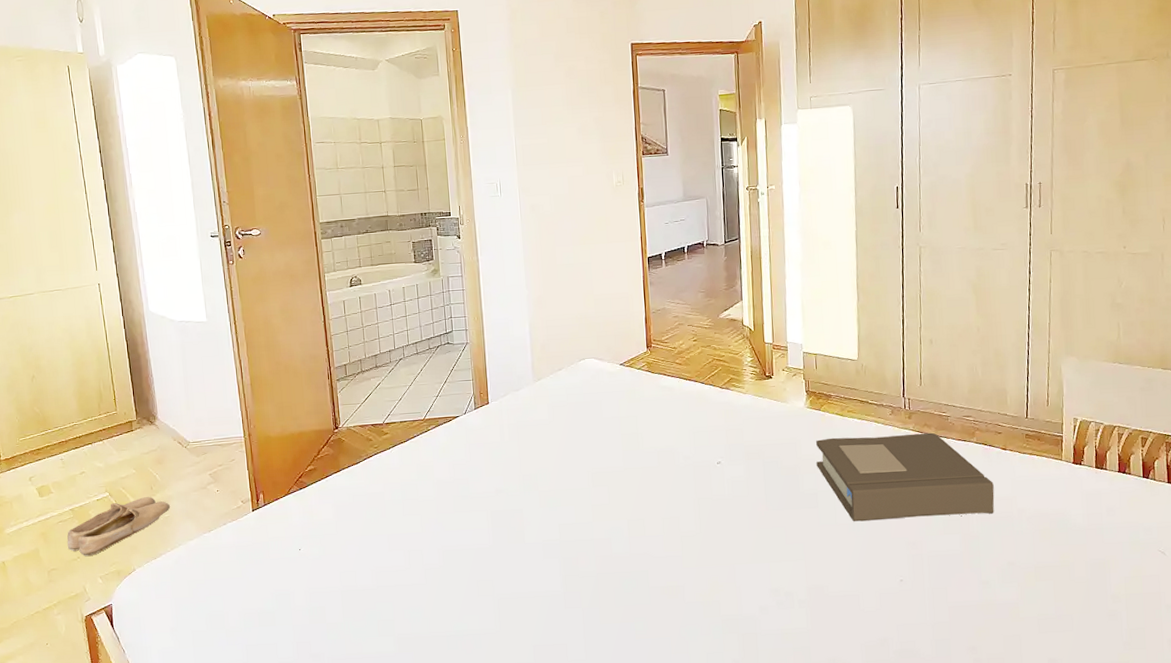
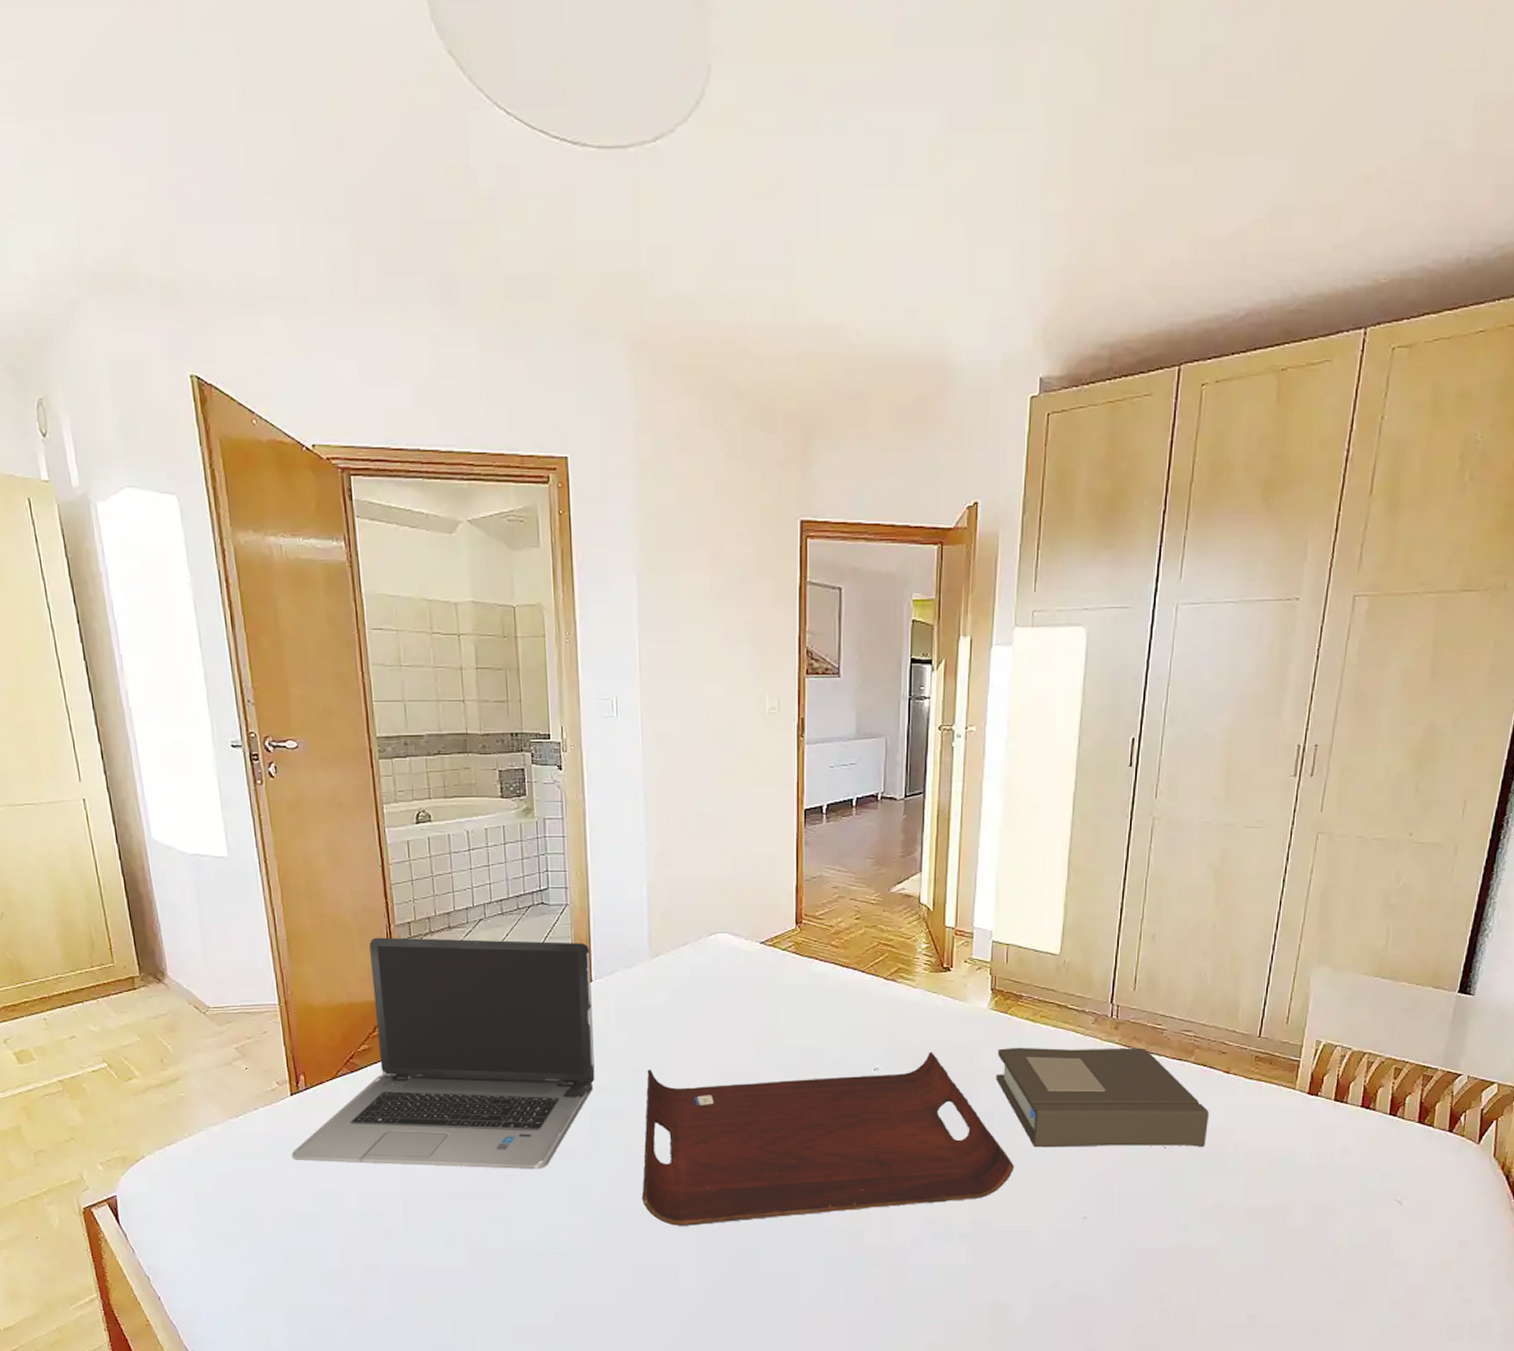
shoe: present [67,497,171,557] -> none [56,1071,187,1139]
laptop computer: none [252,373,494,567] -> present [291,937,595,1170]
serving tray: none [535,445,839,606] -> present [642,1051,1015,1226]

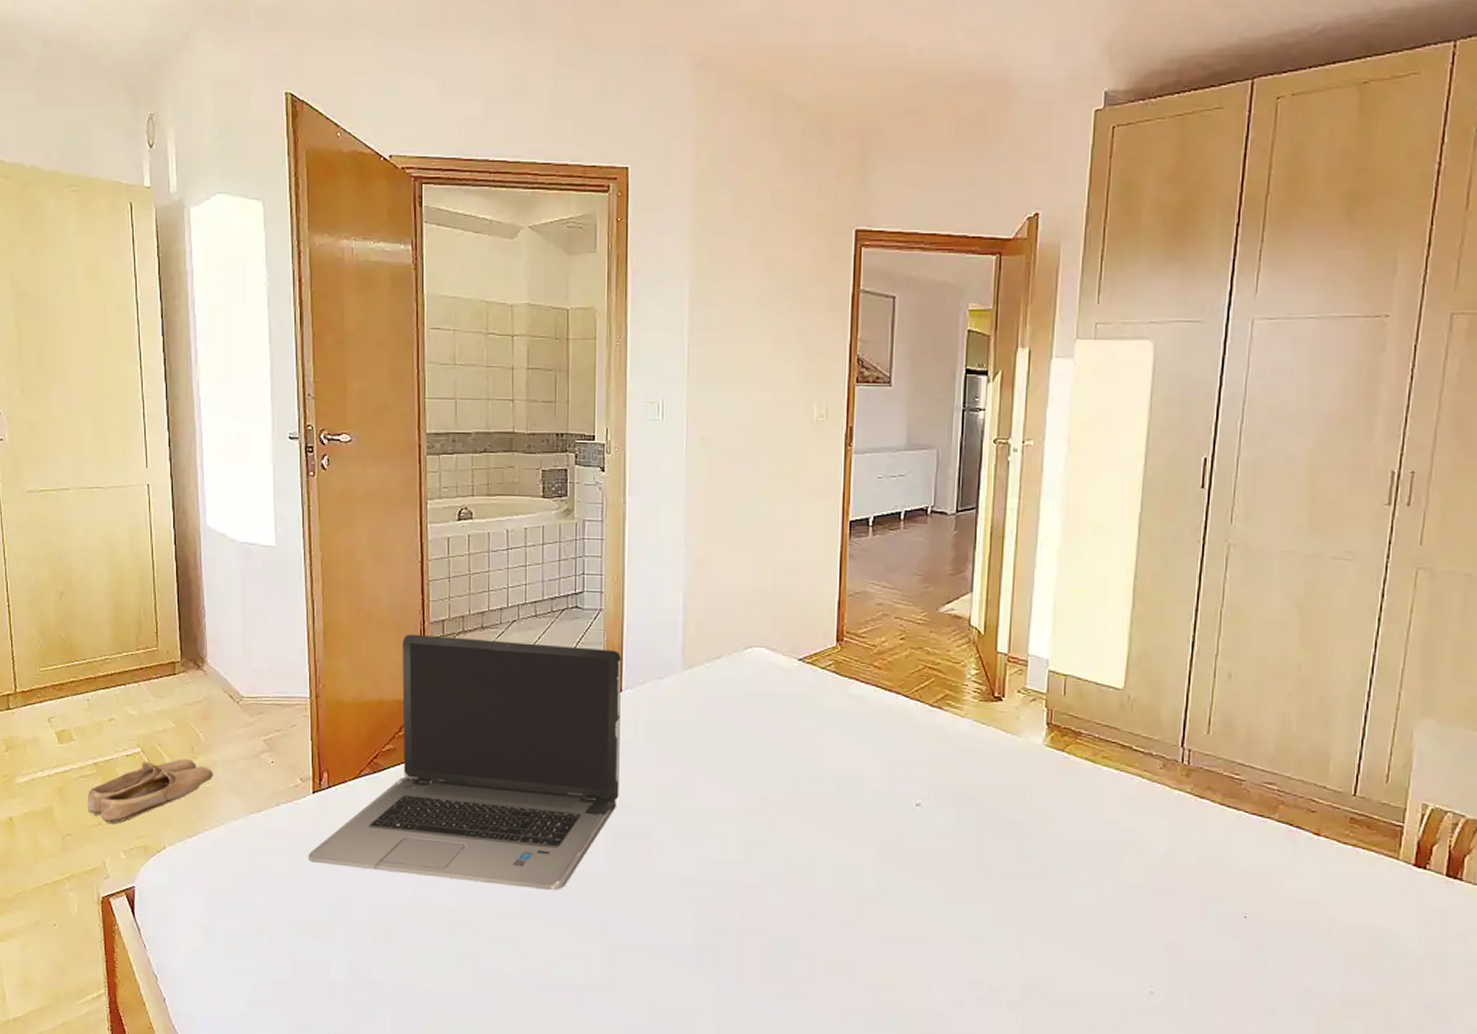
shoe: none [56,1071,187,1139] -> present [87,759,214,825]
serving tray: present [642,1051,1015,1226] -> none [661,788,1072,966]
book: present [996,1047,1209,1148] -> none [1051,790,1297,920]

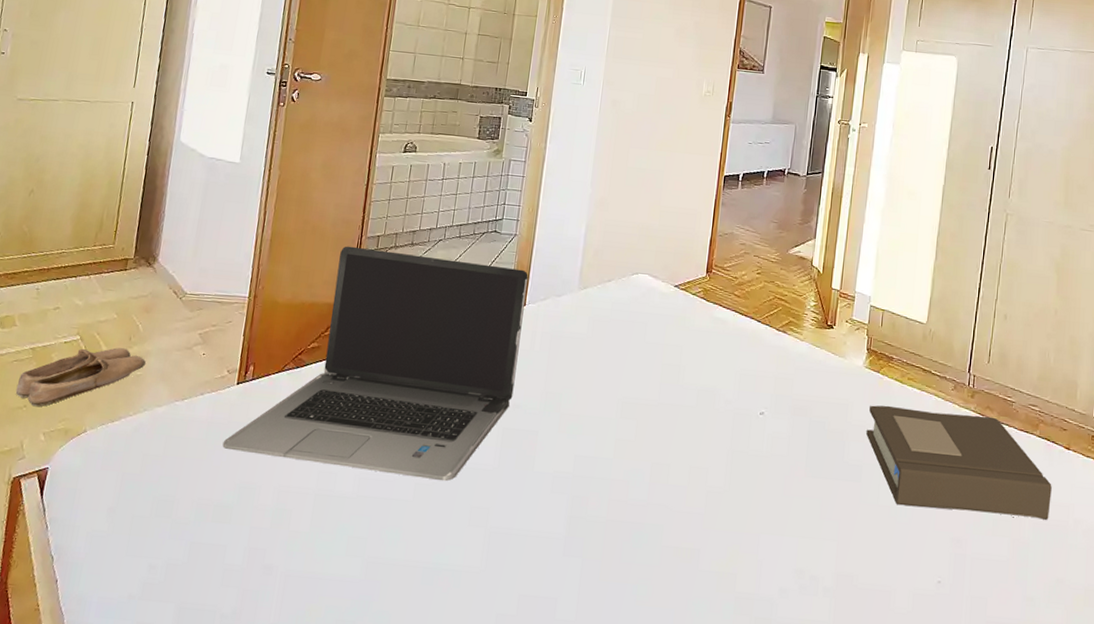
book: none [1051,790,1297,920] -> present [866,405,1052,520]

